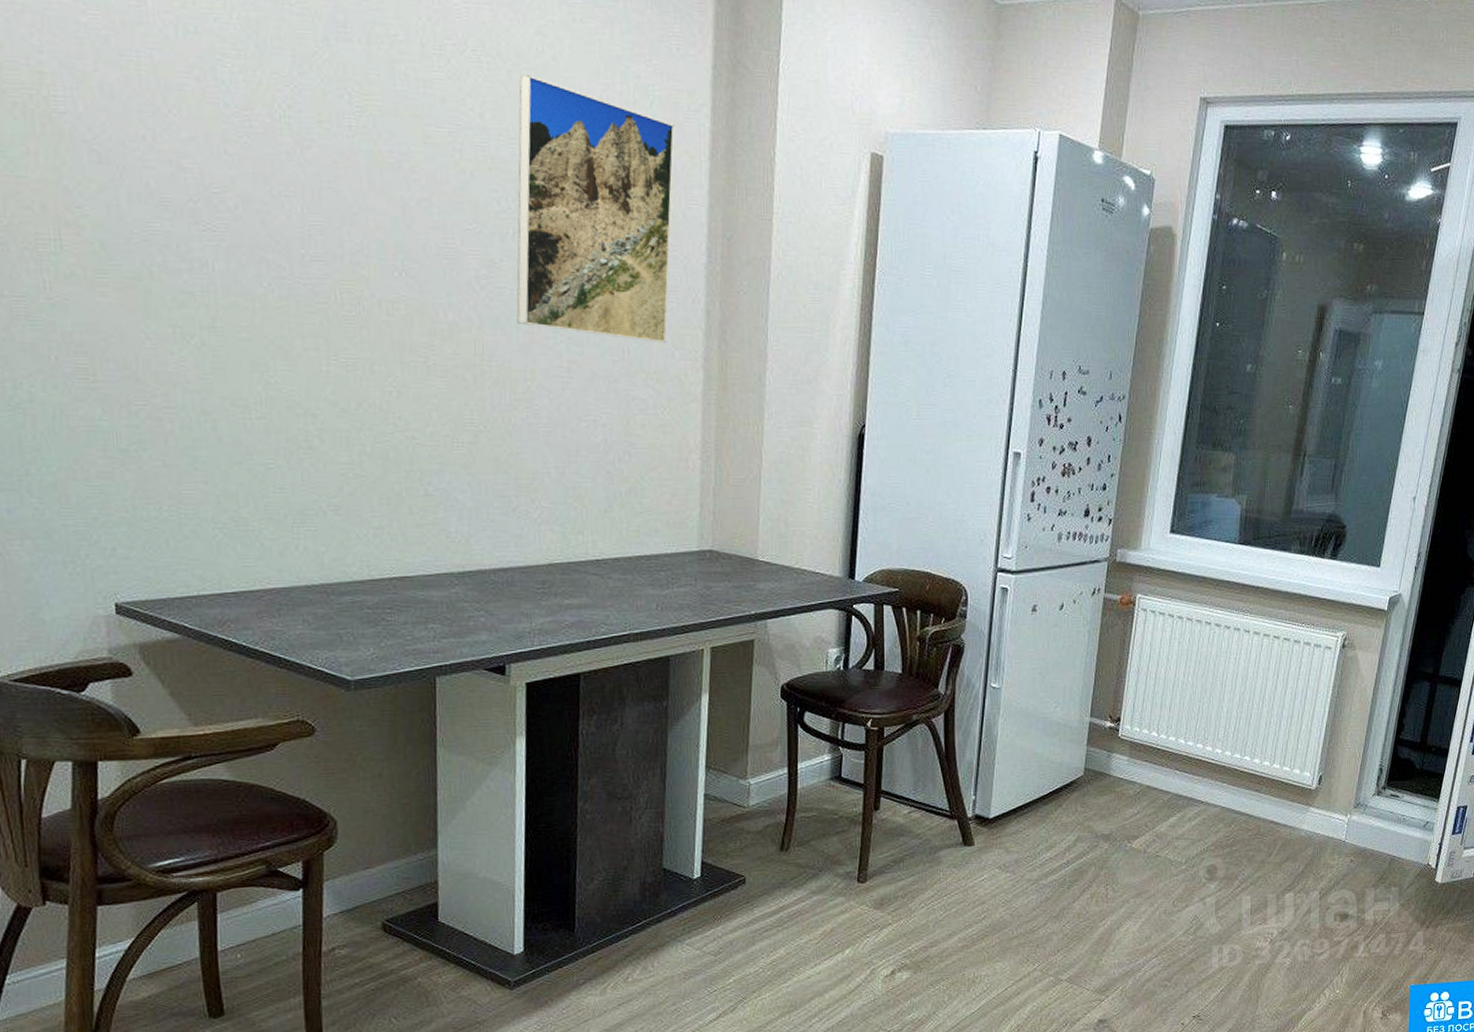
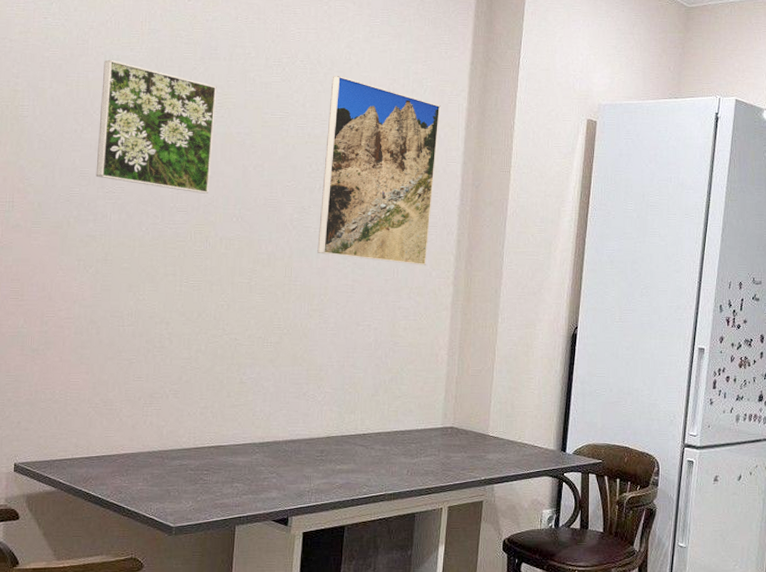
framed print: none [175,32,355,237] -> present [95,59,217,194]

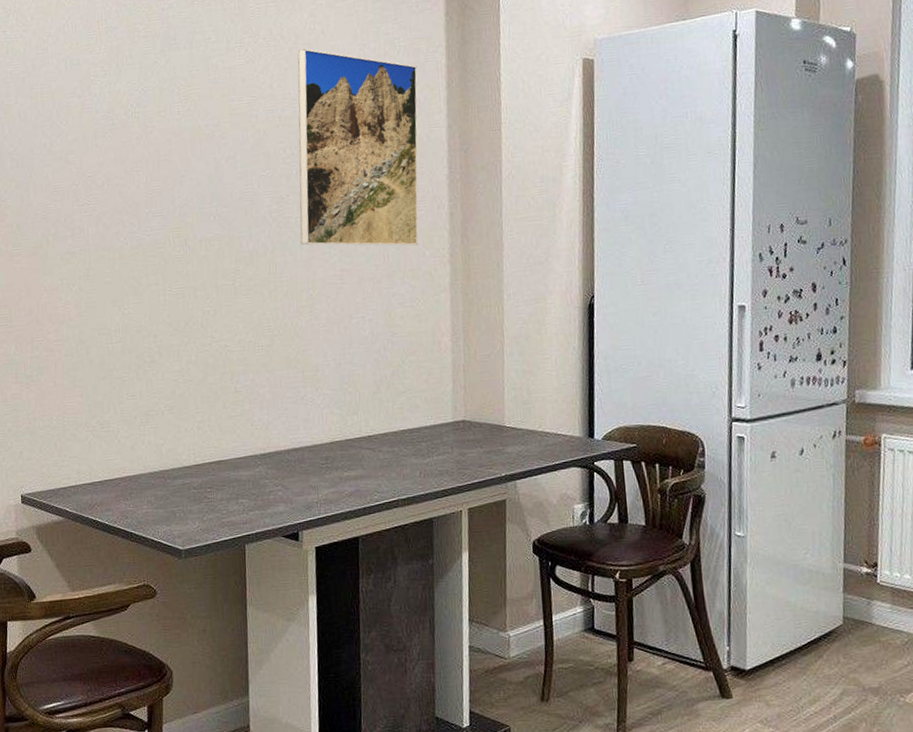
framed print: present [95,59,217,194] -> none [65,65,183,195]

